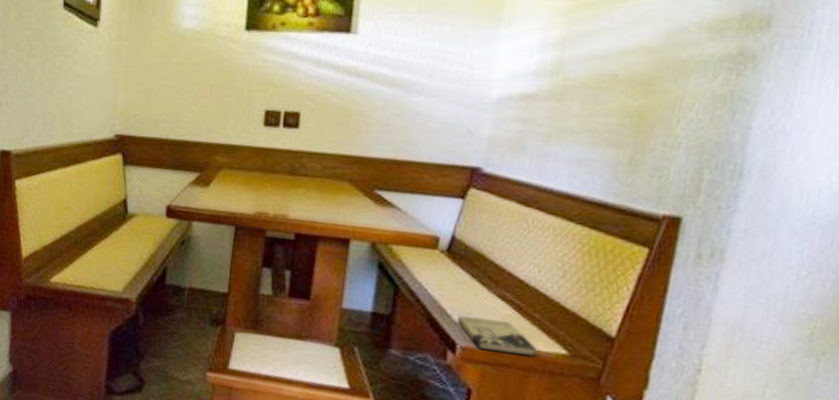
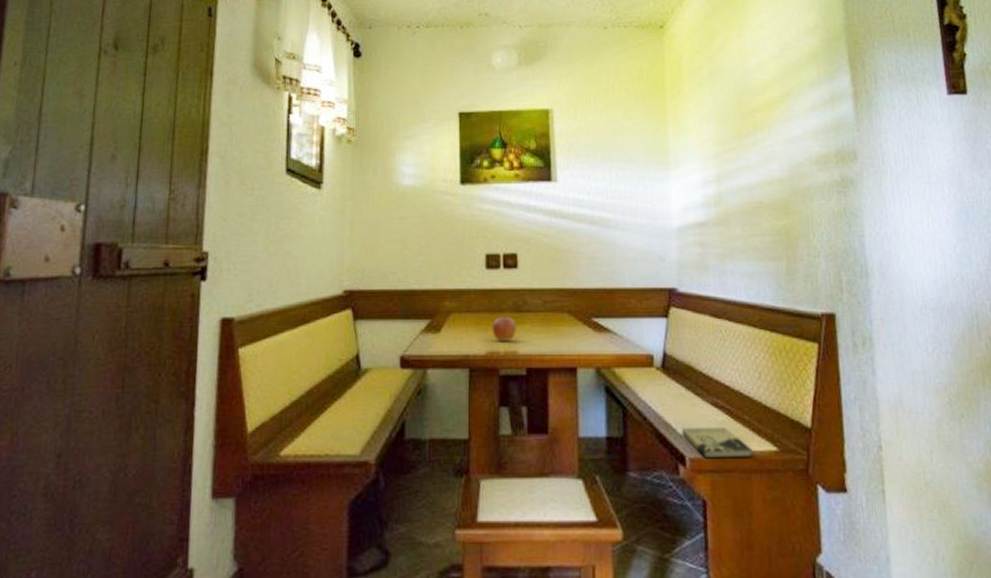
apple: none [262,177,290,204] -> present [491,316,516,341]

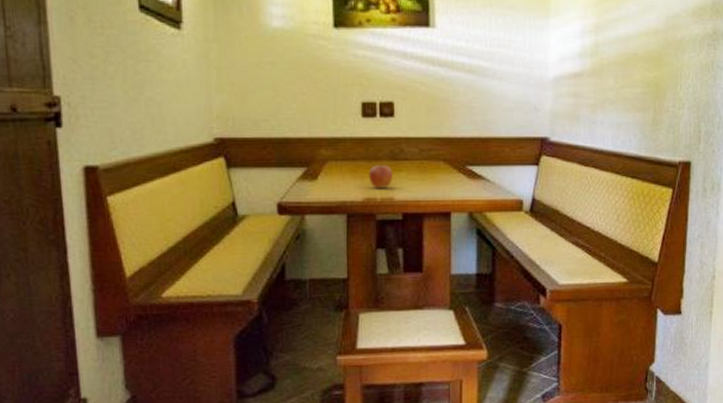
book: present [681,428,753,459] -> none [544,263,606,290]

